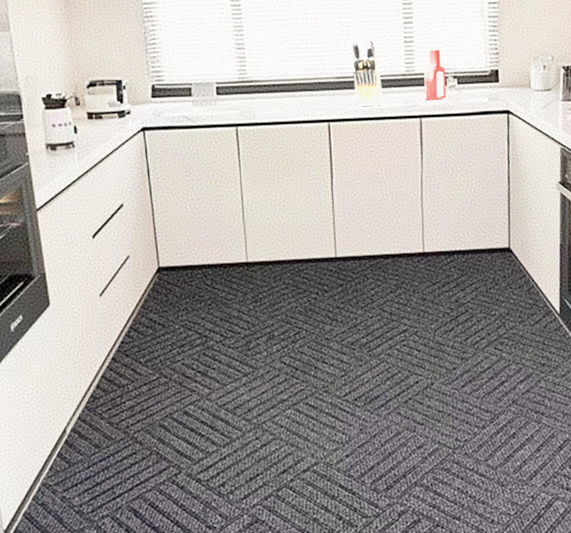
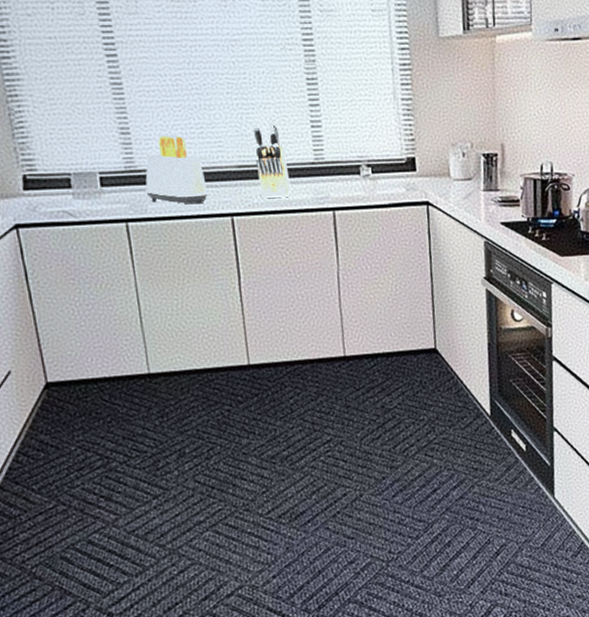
toaster: none [255,49,309,111] -> present [145,134,208,204]
ketchup bottle: present [424,46,446,100] -> none [334,131,361,191]

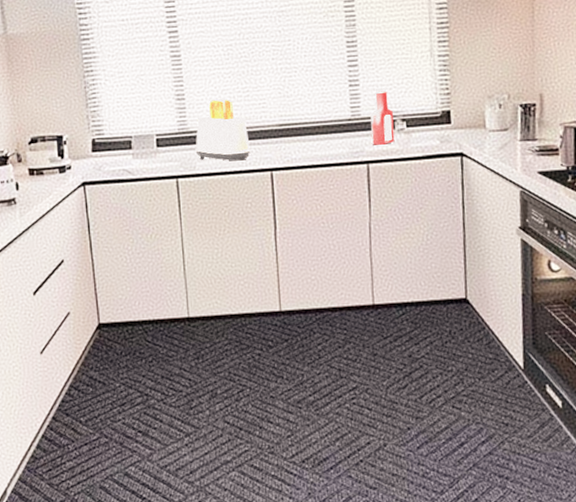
knife block: present [254,122,291,199] -> none [295,83,328,155]
ketchup bottle: none [334,131,361,191] -> present [370,88,395,145]

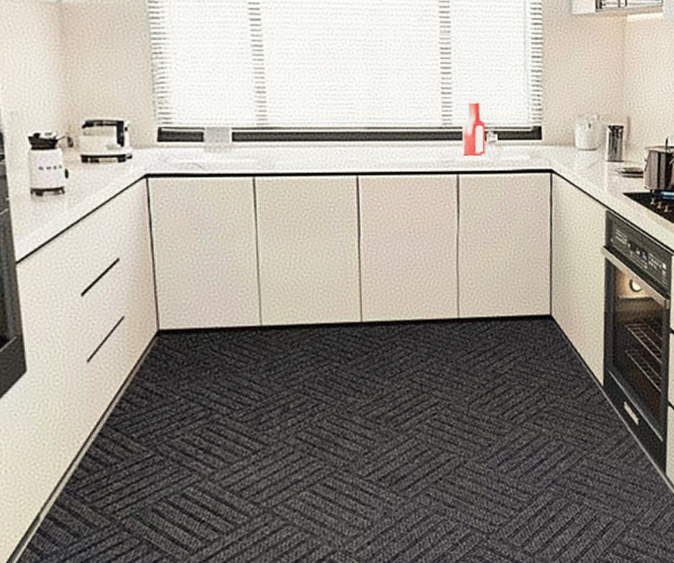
toaster: present [195,98,251,161] -> none [275,94,335,161]

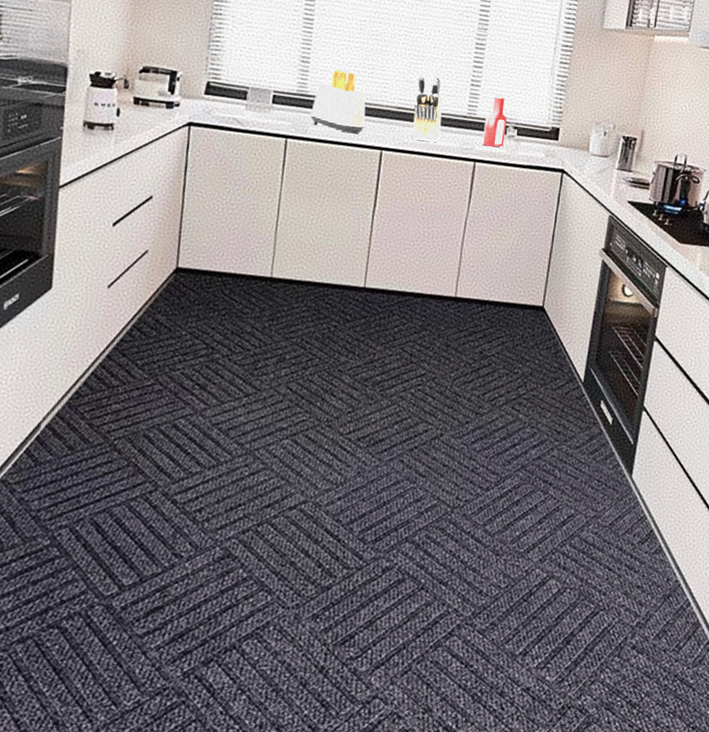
toaster: none [275,94,335,161] -> present [310,69,366,133]
knife block: none [384,87,417,160] -> present [411,74,443,143]

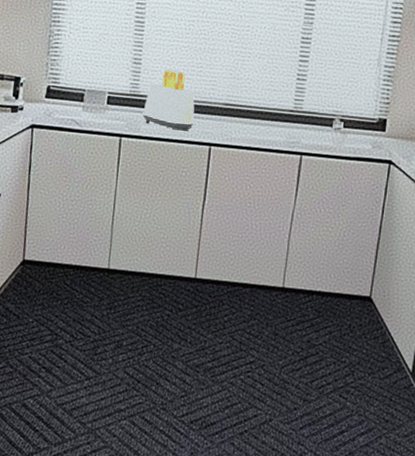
knife block: present [411,74,443,143] -> none [239,70,269,138]
ketchup bottle: present [481,93,507,147] -> none [308,86,333,140]

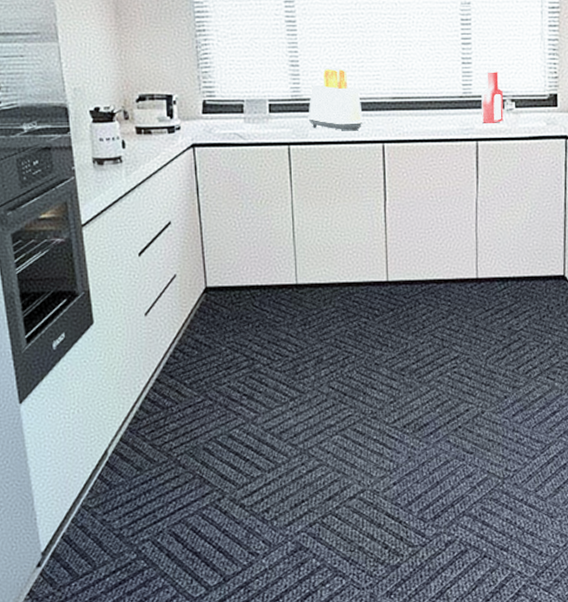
ketchup bottle: none [308,86,333,140] -> present [481,68,504,123]

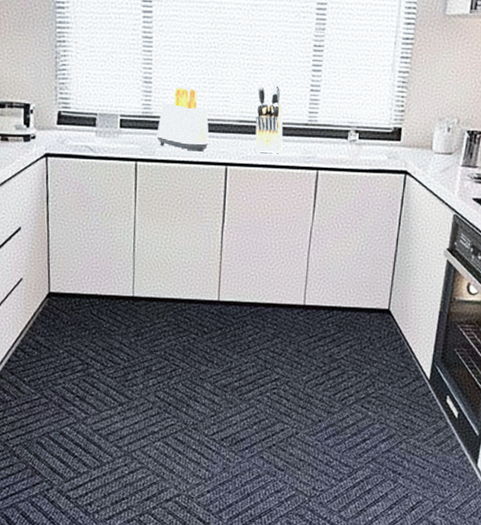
knife block: none [408,58,439,129] -> present [254,83,283,154]
ketchup bottle: present [481,68,504,123] -> none [323,97,348,153]

